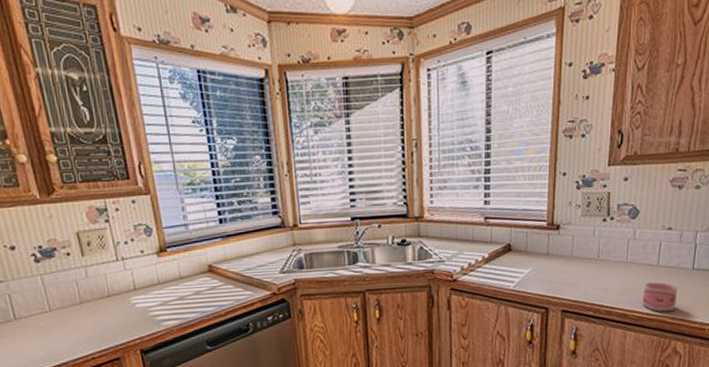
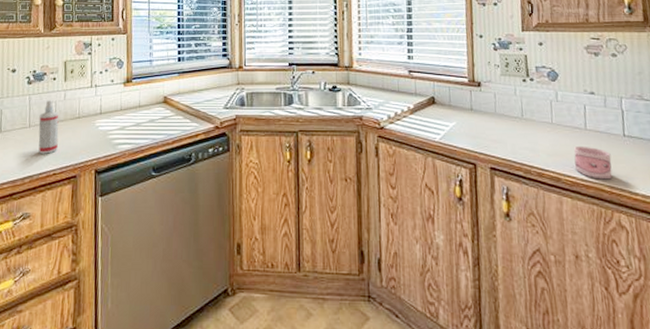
spray bottle: none [59,279,91,339] -> present [38,100,59,154]

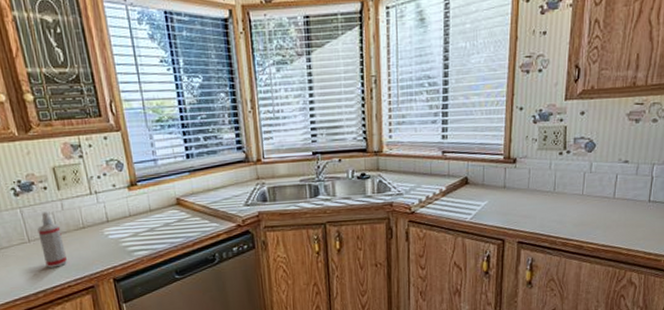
mug: present [573,145,613,180] -> none [598,214,633,244]

